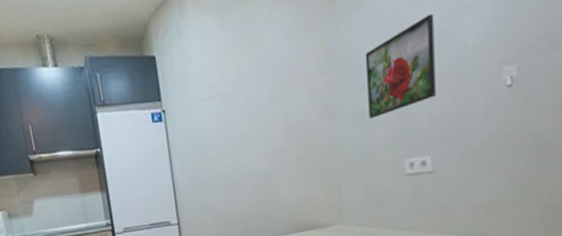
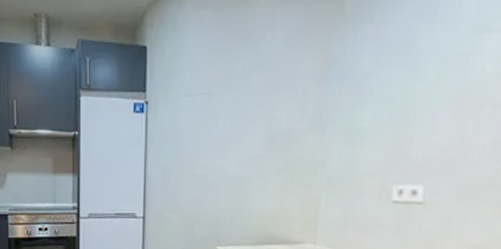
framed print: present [365,13,436,119] -> none [361,33,452,137]

